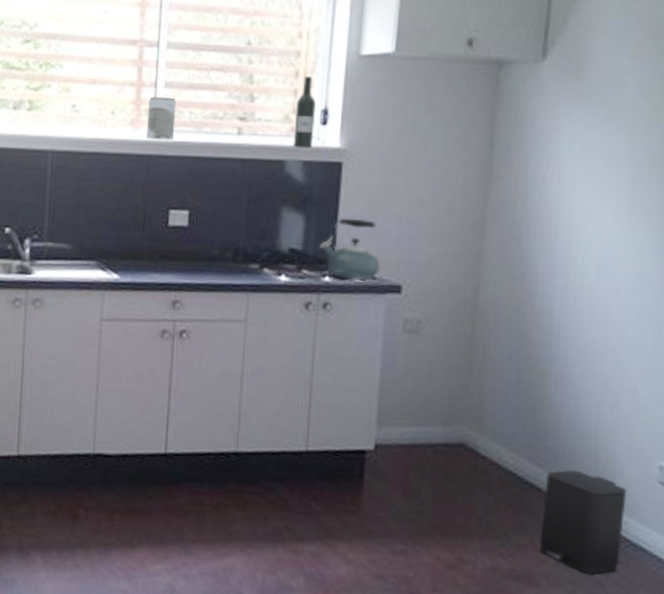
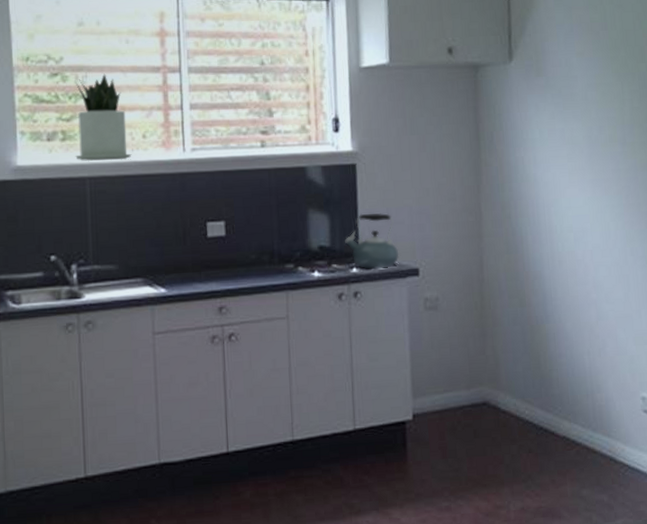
planter: none [40,43,98,136] -> present [75,73,132,162]
jar: present [146,96,176,140] -> none [177,117,204,158]
wine bottle: present [293,76,316,150] -> none [310,90,329,155]
pedal bin: present [539,469,627,575] -> none [555,411,622,501]

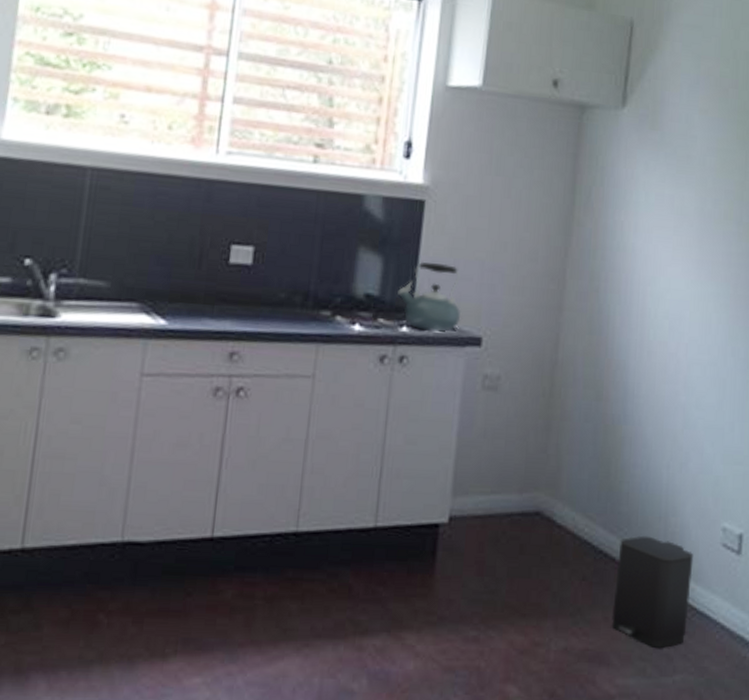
planter: present [75,73,132,162] -> none [78,43,151,153]
pedal bin: none [555,411,622,501] -> present [612,535,694,649]

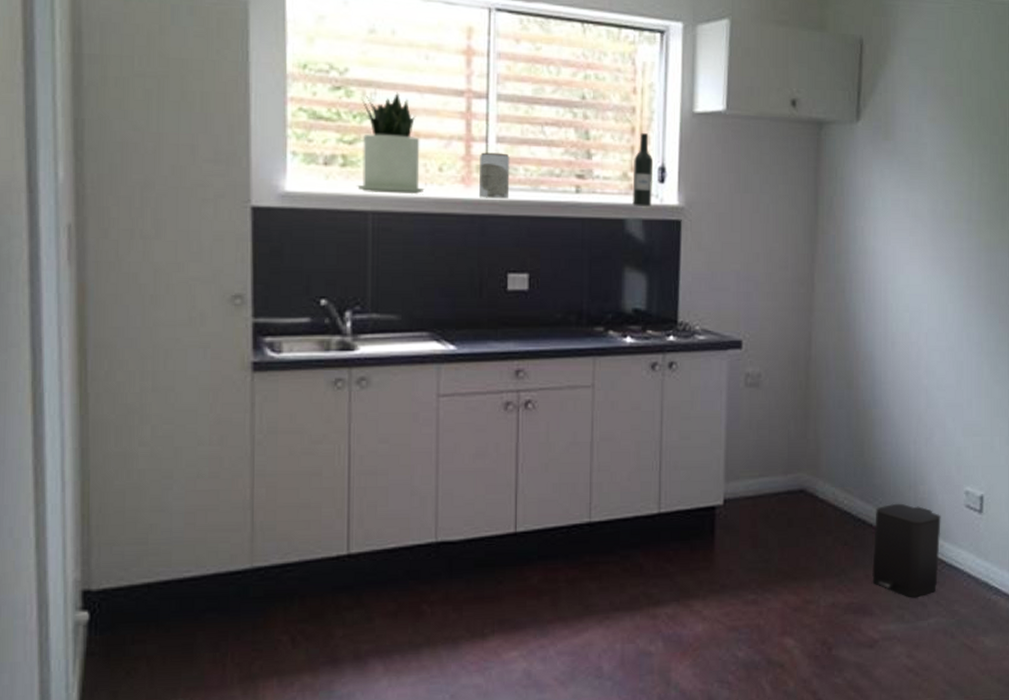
planter: none [78,43,151,153] -> present [357,92,425,195]
jar: none [208,112,246,164] -> present [478,152,510,199]
wine bottle: none [373,104,399,184] -> present [632,133,653,208]
kettle: present [396,261,462,332] -> none [662,276,722,339]

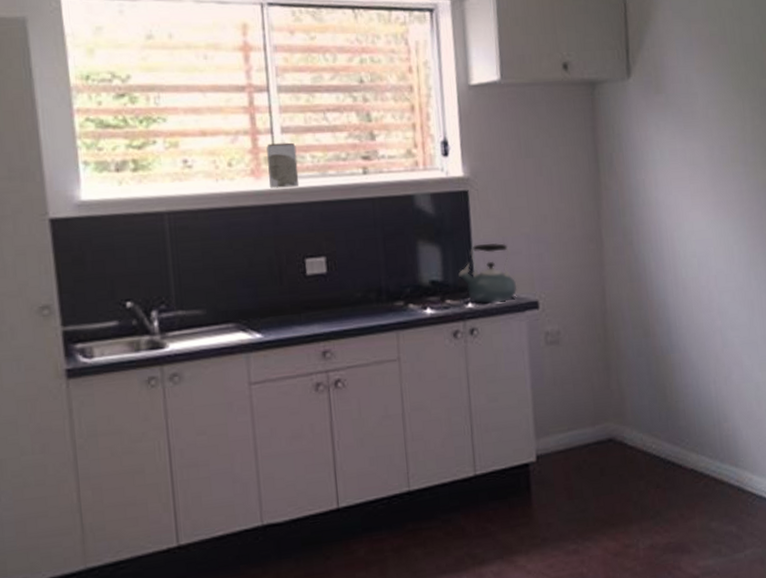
planter: present [357,92,425,195] -> none [145,94,217,195]
wine bottle: present [632,133,653,208] -> none [416,110,438,182]
kettle: none [662,276,722,339] -> present [457,243,518,304]
pedal bin: present [872,503,941,598] -> none [683,442,750,532]

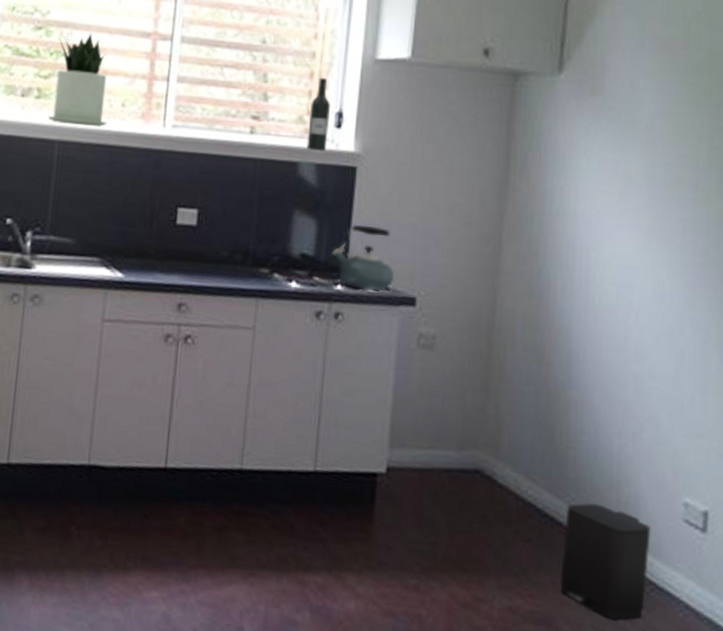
planter: none [145,94,217,195] -> present [48,33,108,128]
jar: present [266,142,300,188] -> none [156,90,189,136]
wine bottle: none [416,110,438,182] -> present [306,78,330,152]
pedal bin: none [683,442,750,532] -> present [560,502,651,621]

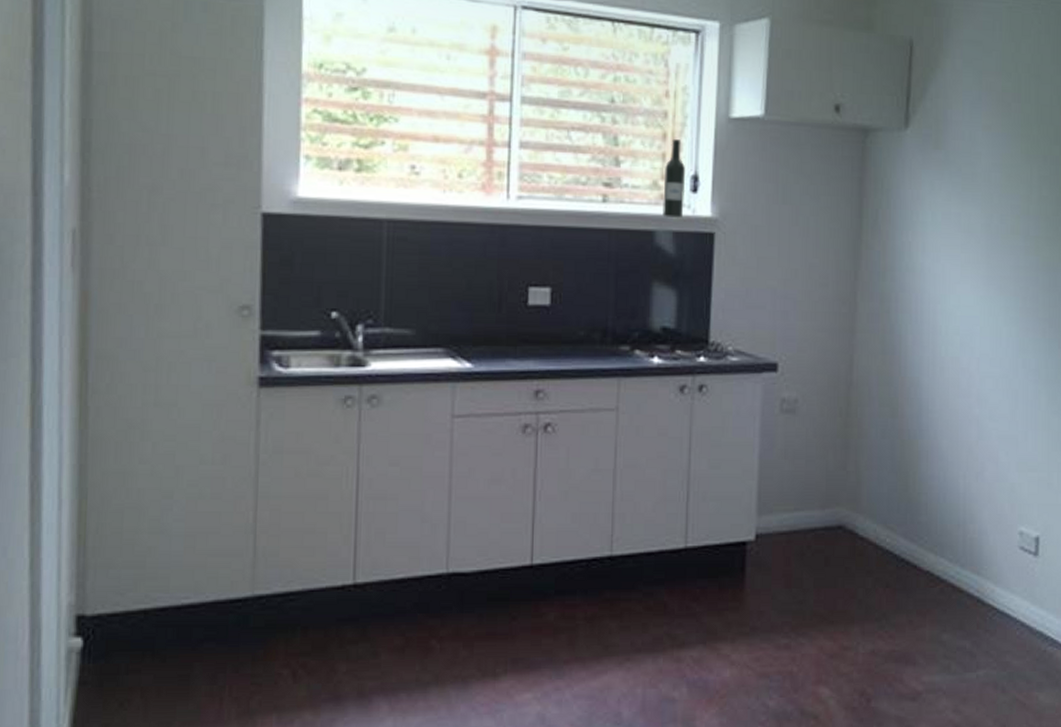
planter: present [48,33,108,128] -> none [372,94,443,202]
kettle: present [331,224,395,291] -> none [692,292,756,361]
pedal bin: present [560,502,651,621] -> none [916,543,992,647]

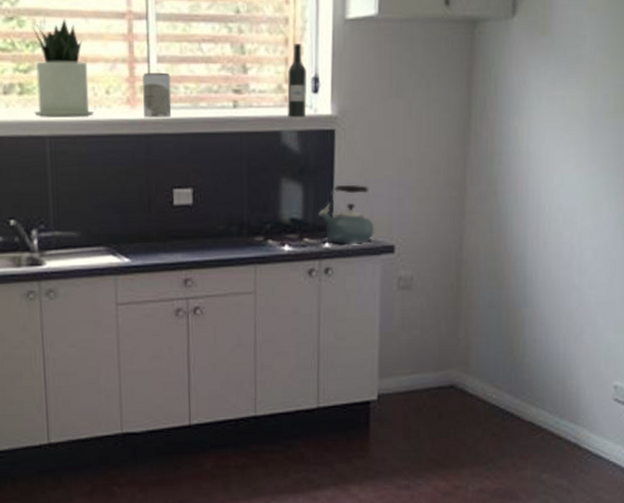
planter: none [372,94,443,202] -> present [32,19,94,119]
jar: none [499,158,534,208] -> present [143,72,172,118]
kettle: none [692,292,756,361] -> present [317,184,375,246]

